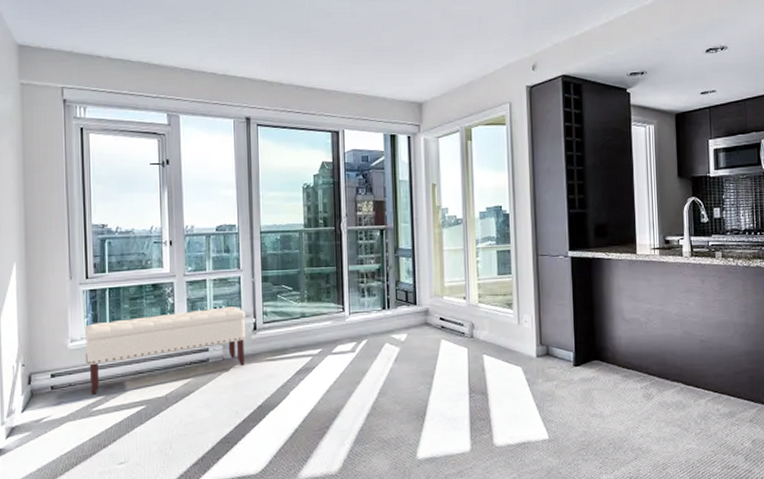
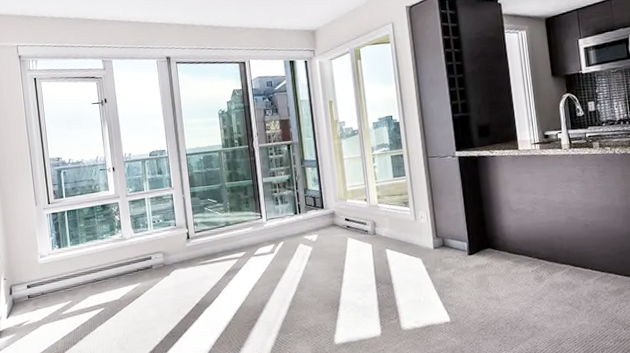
bench: present [84,307,246,394] -> none [50,220,182,301]

